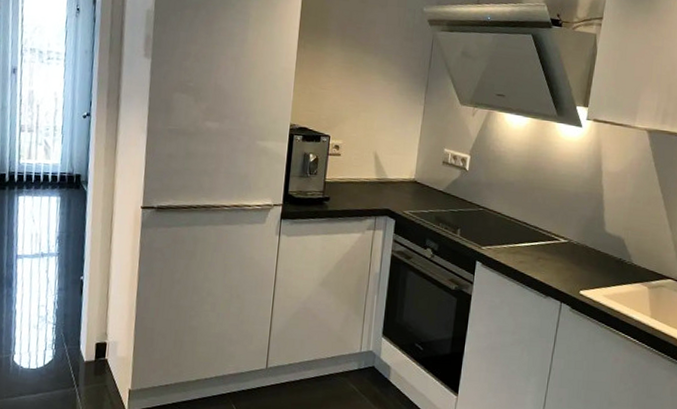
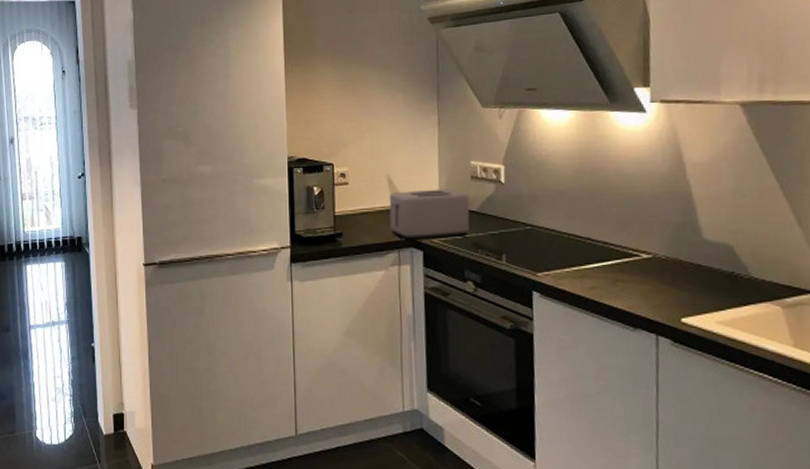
toaster: none [371,167,439,212] -> present [389,188,470,242]

